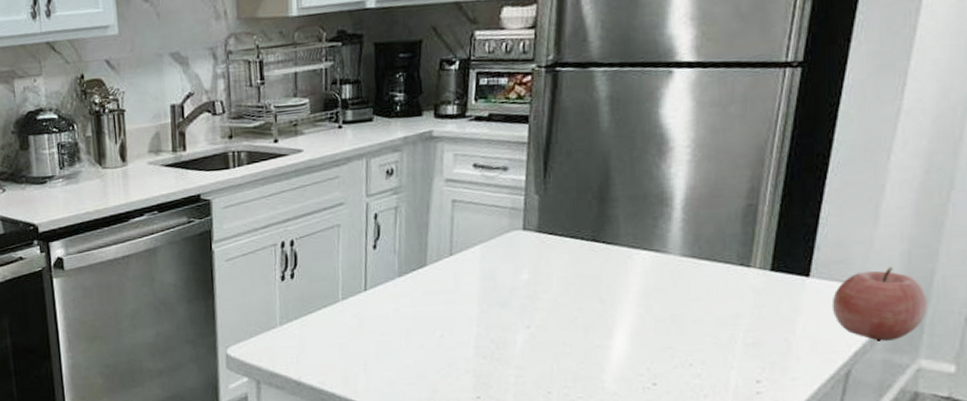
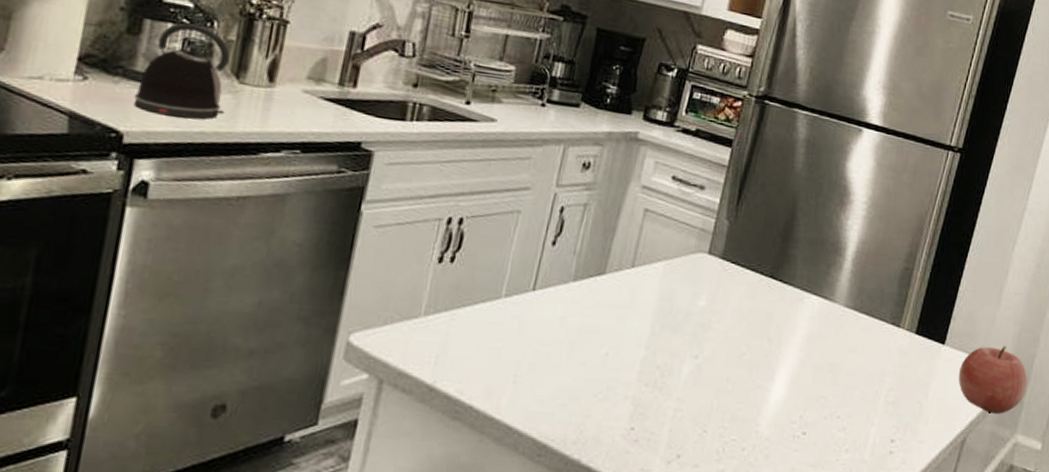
kettle: none [32,130,98,206] -> present [134,22,230,119]

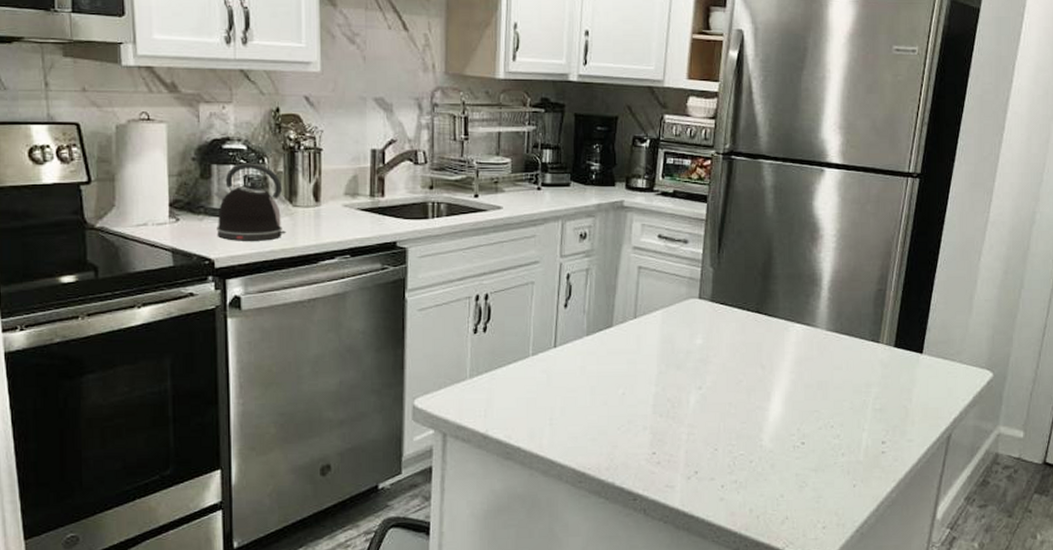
fruit: present [958,345,1028,414] -> none [938,348,1005,410]

